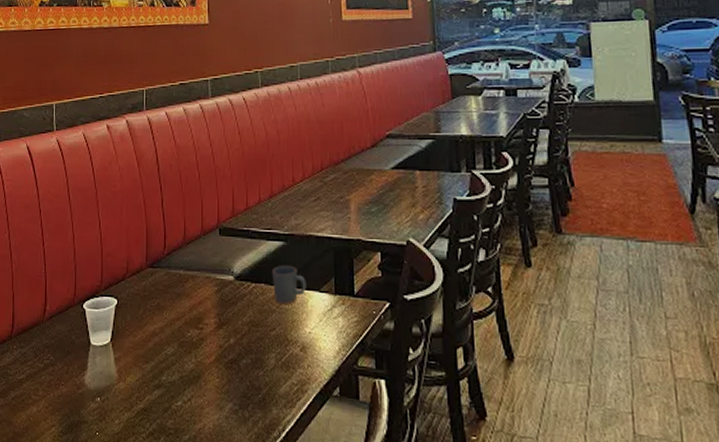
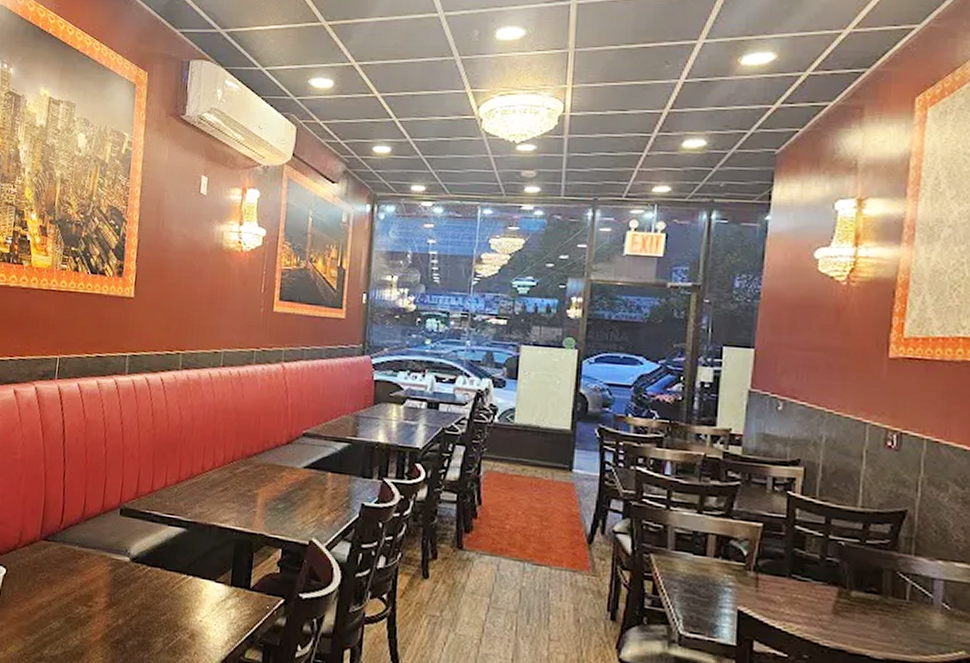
mug: present [271,264,307,305] -> none [169,551,204,592]

